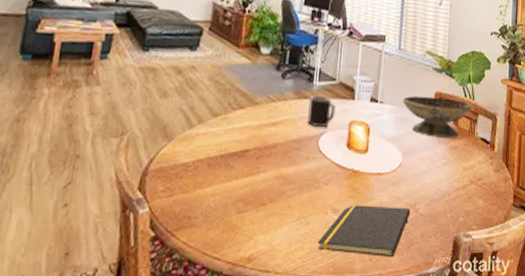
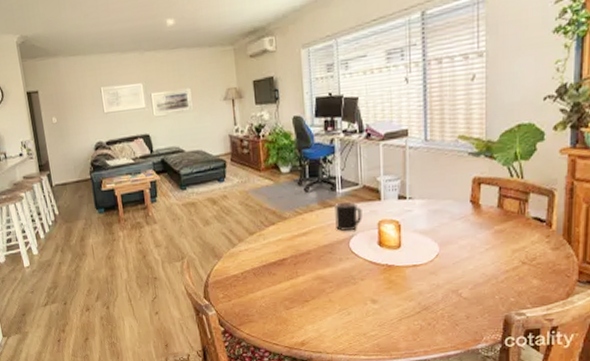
notepad: present [317,205,411,258] -> none [360,293,453,338]
decorative bowl: present [402,96,472,139] -> none [434,181,521,224]

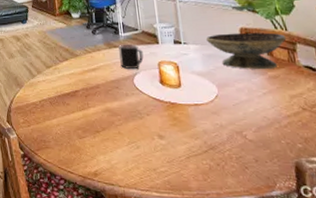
decorative bowl: none [434,181,521,224] -> present [205,32,287,70]

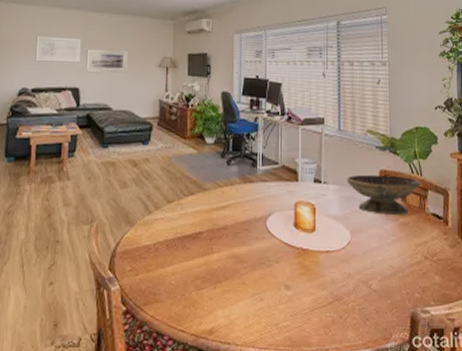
mug: present [118,44,144,69] -> none [254,180,280,208]

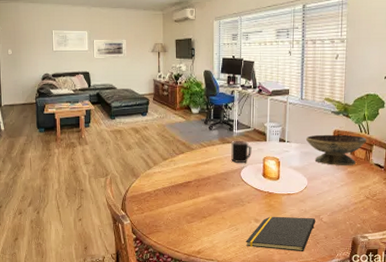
mug: none [254,180,280,208] -> present [231,141,252,163]
notepad: none [273,281,363,333] -> present [245,216,316,252]

